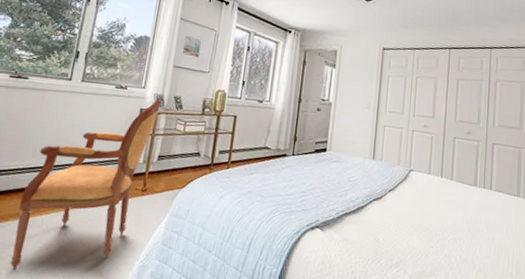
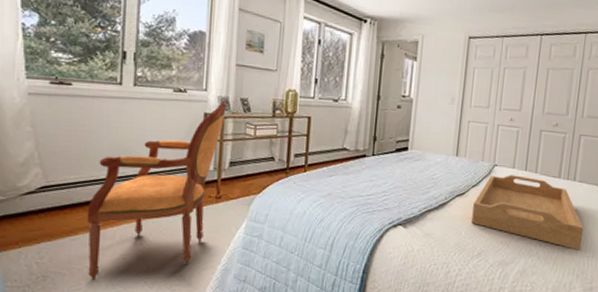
serving tray: none [389,180,504,265] -> present [471,175,584,250]

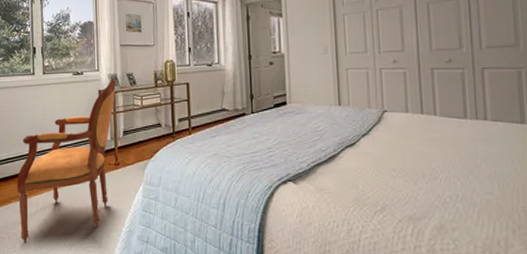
serving tray: present [471,175,584,250] -> none [367,119,511,200]

